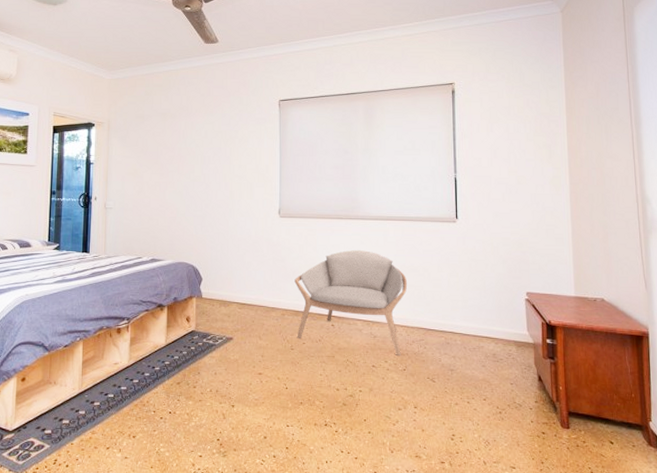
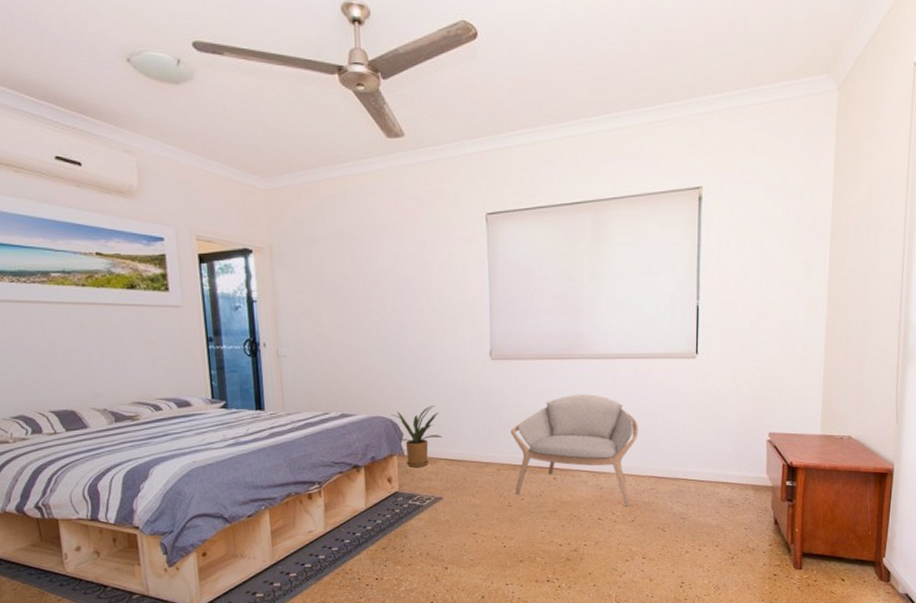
house plant: none [193,255,236,309] -> present [391,406,443,467]

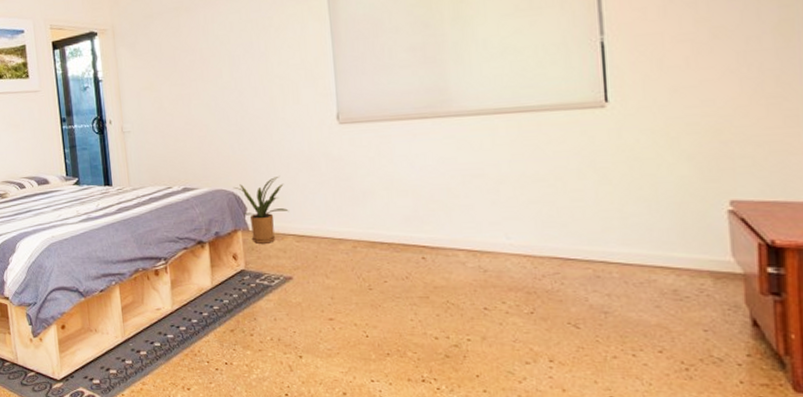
armchair: present [510,394,639,506] -> none [366,158,531,294]

